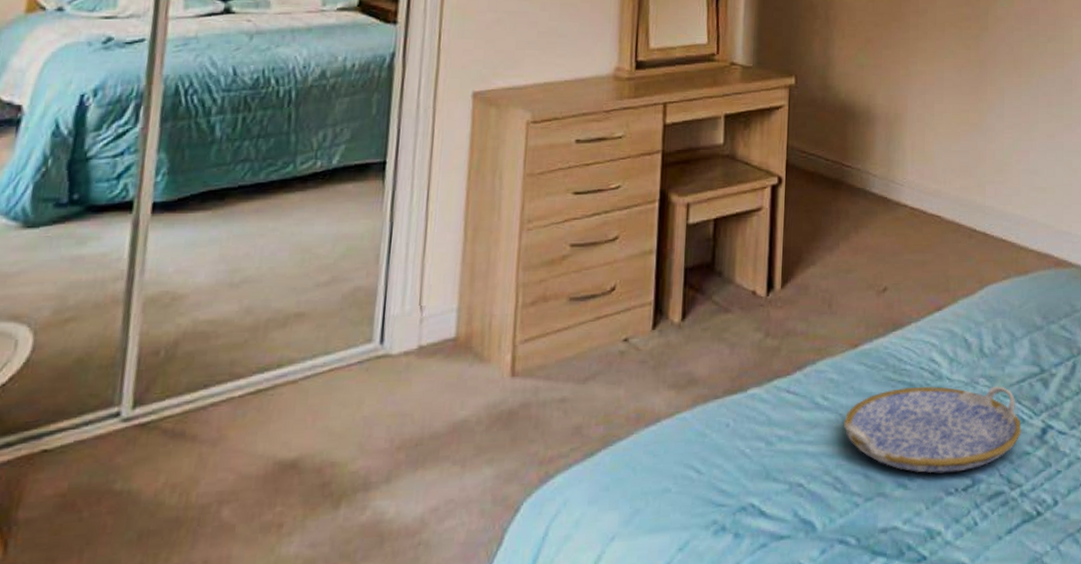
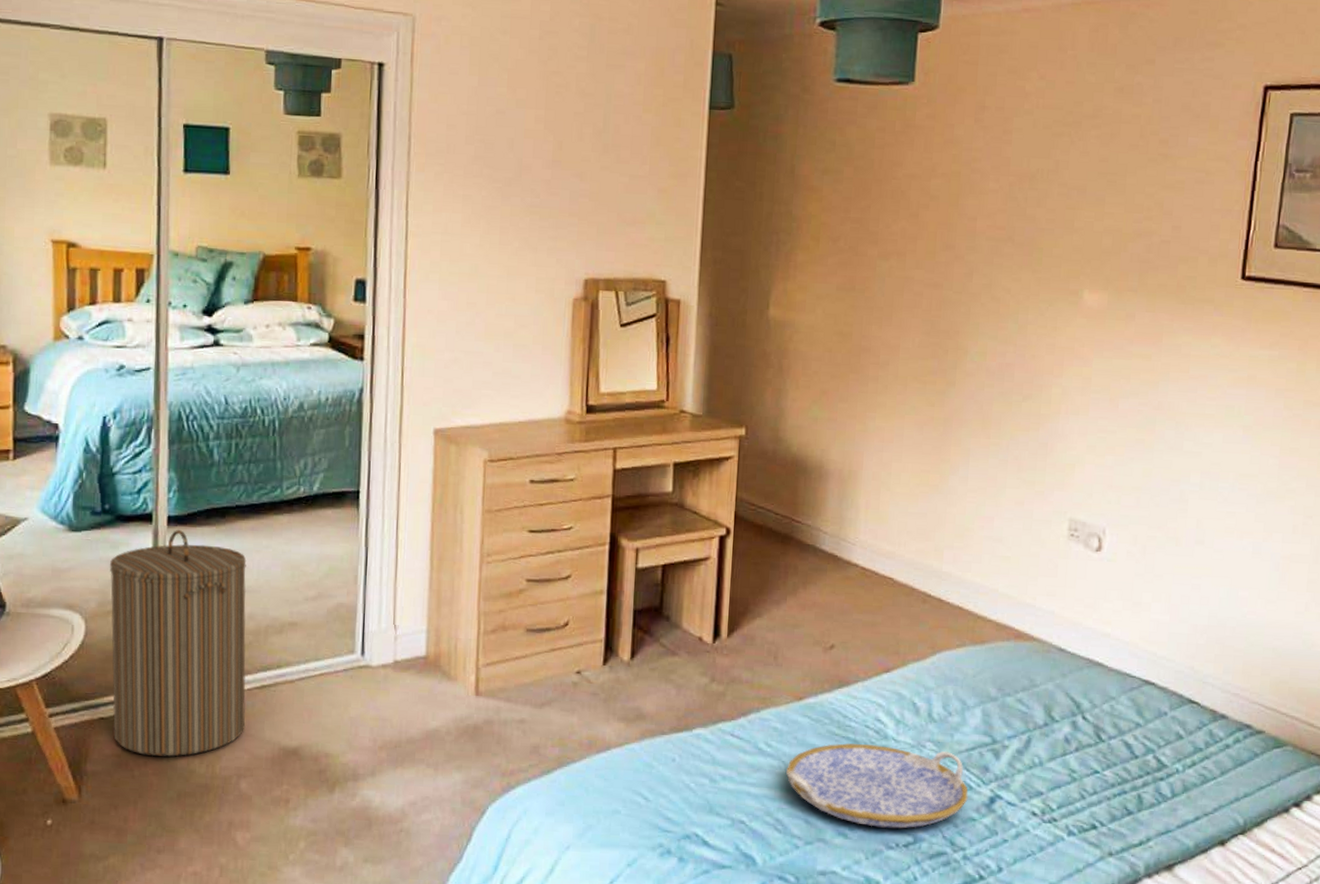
laundry hamper: none [58,218,247,491] -> present [110,530,247,757]

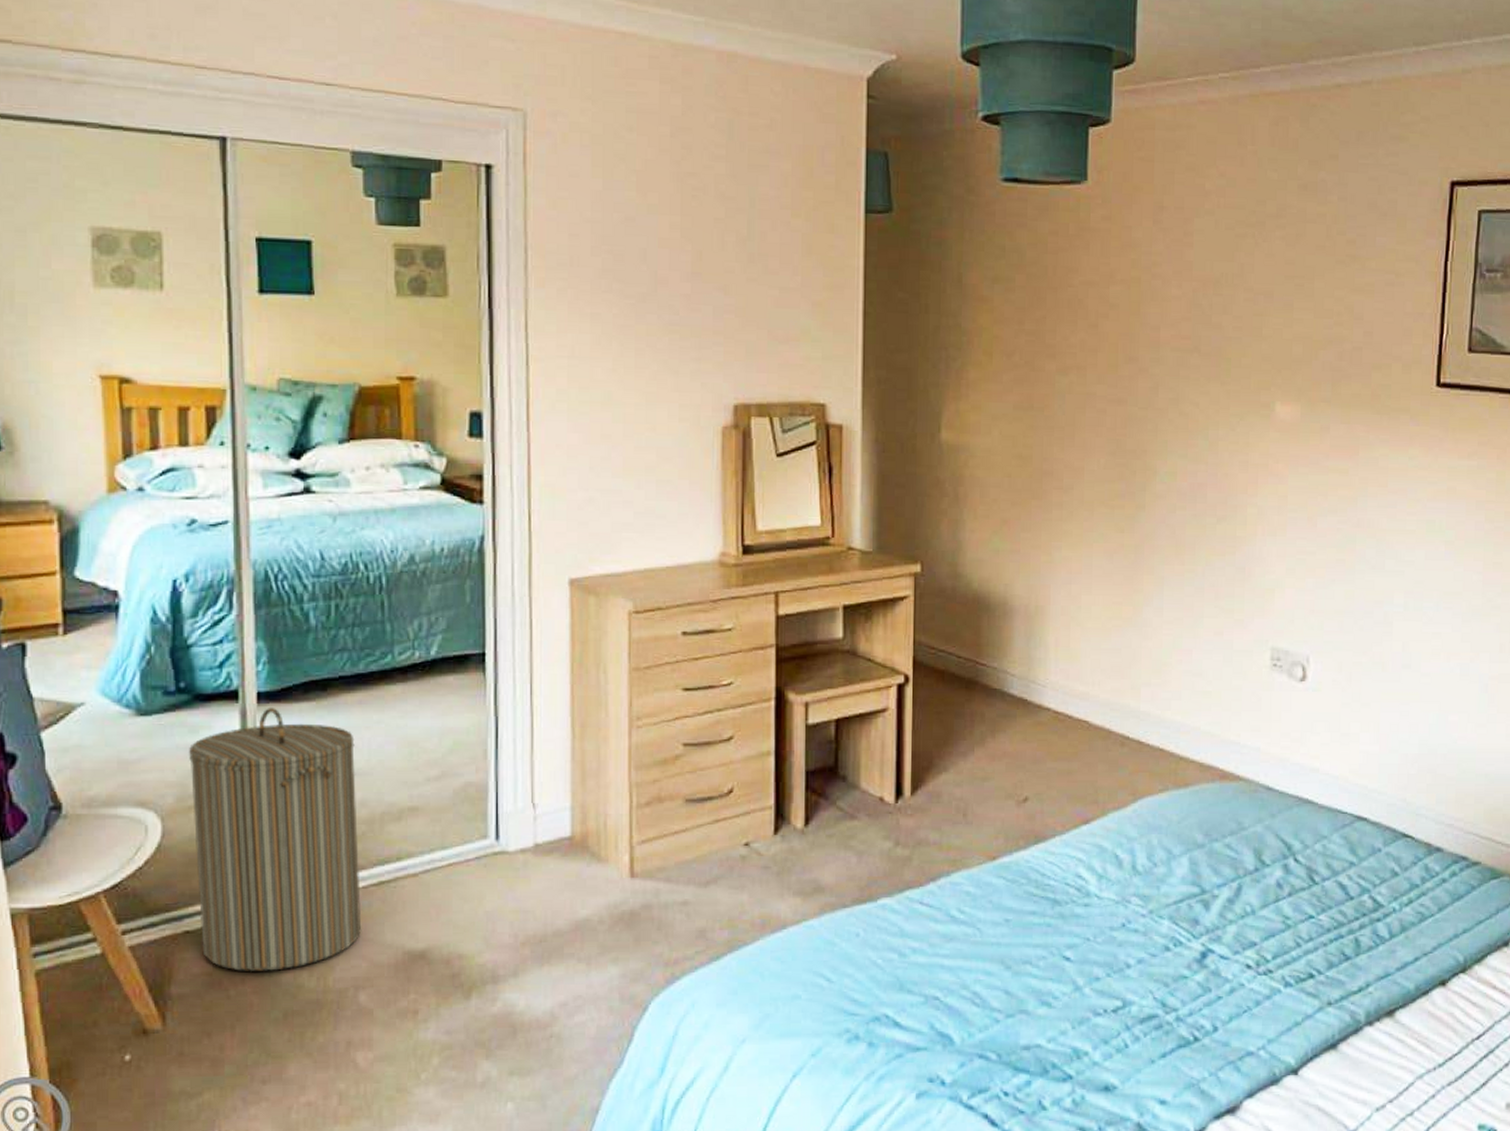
serving tray: present [786,742,968,829] -> none [982,903,1178,993]

